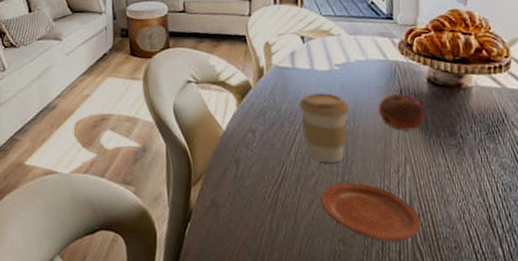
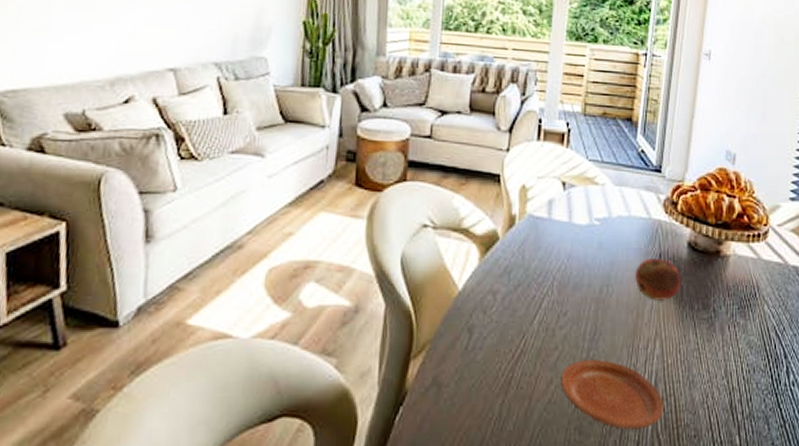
coffee cup: present [298,93,349,164] -> none [550,251,604,336]

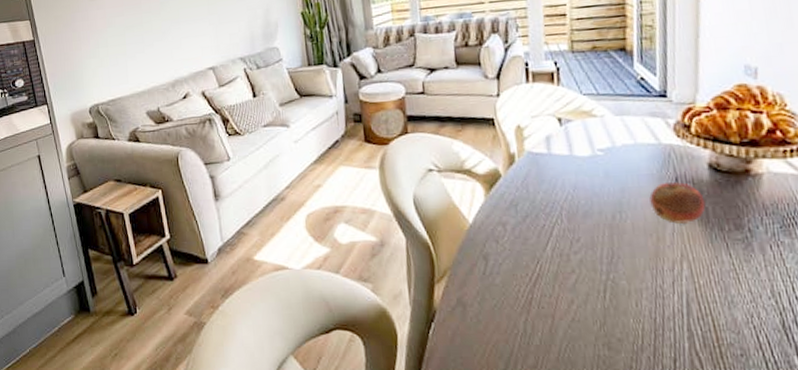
plate: present [561,360,663,431] -> none [581,281,701,348]

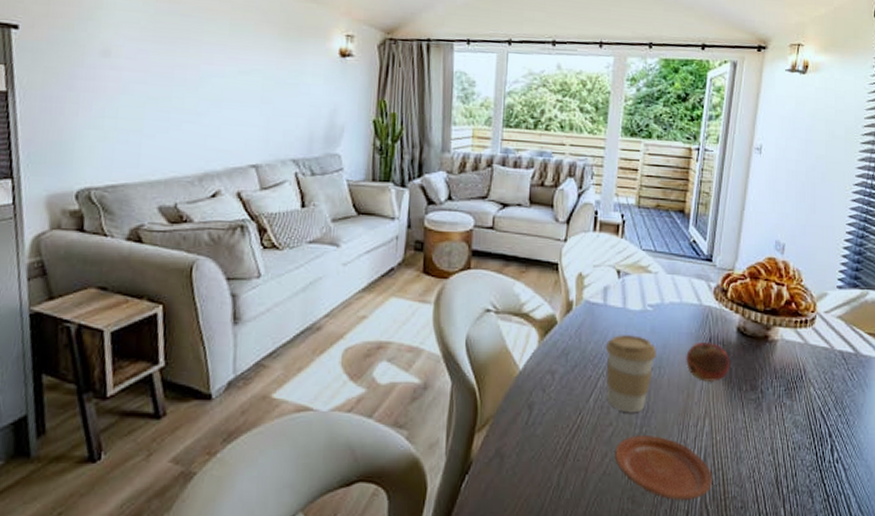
coffee cup: none [555,181,615,260] -> present [605,335,656,413]
plate: none [581,281,701,348] -> present [615,436,712,501]

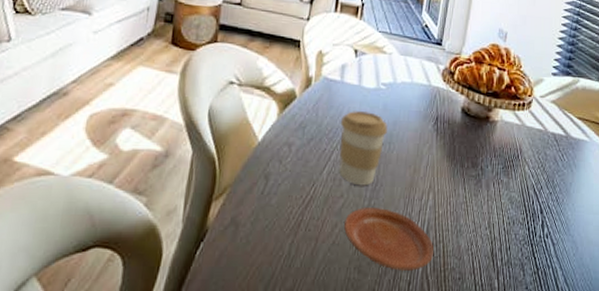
fruit: present [686,342,730,382] -> none [414,120,455,158]

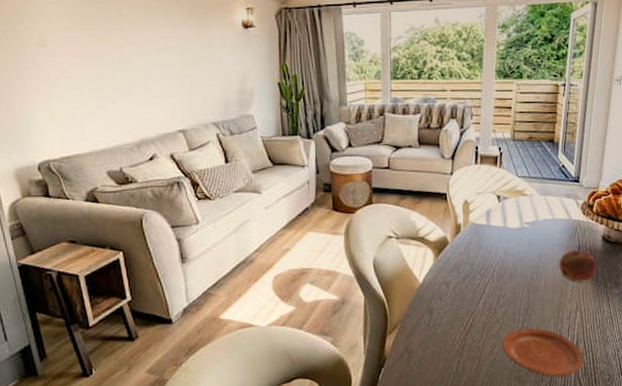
coffee cup: present [339,111,387,186] -> none [490,249,534,312]
fruit: none [414,120,455,158] -> present [559,250,597,282]

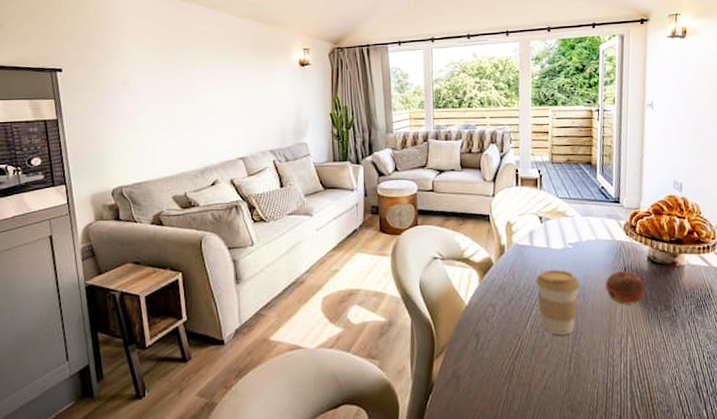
coffee cup: none [490,249,534,312] -> present [535,270,580,336]
plate: present [502,328,584,377] -> none [552,353,640,408]

